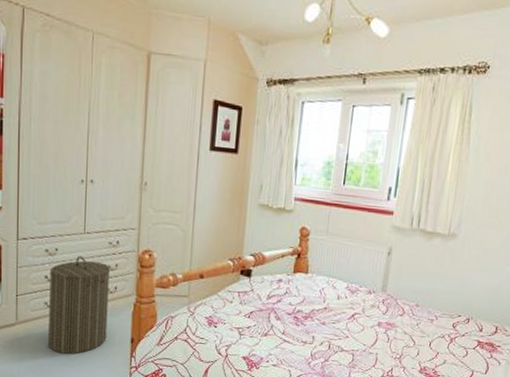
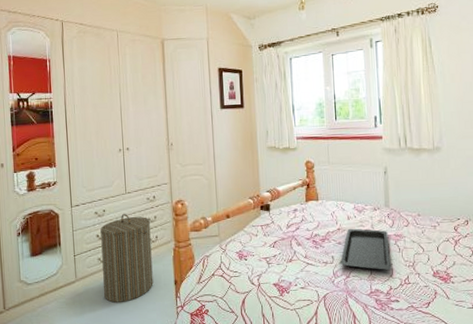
serving tray: none [321,309,379,360] -> present [340,228,392,271]

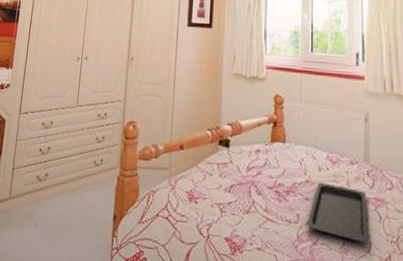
laundry hamper: present [100,213,154,303] -> none [36,128,97,233]

